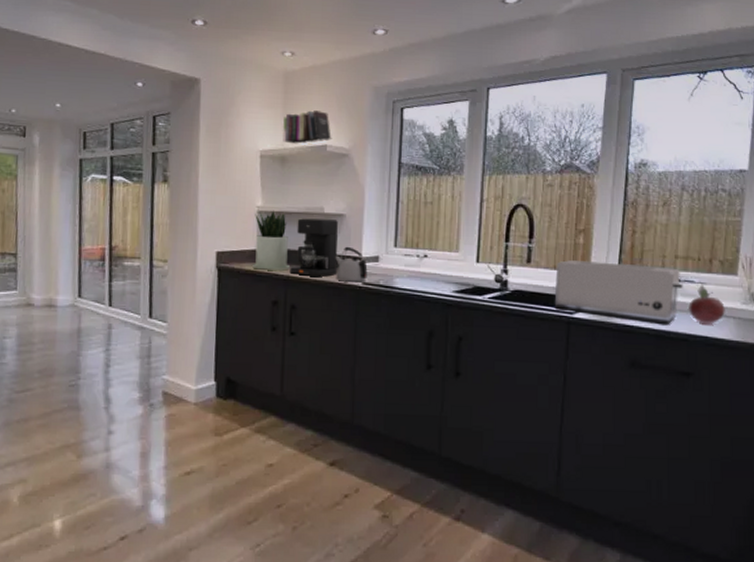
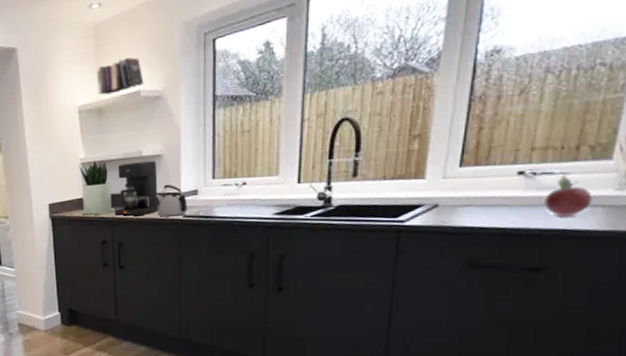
toaster: present [554,260,683,324] -> none [383,161,539,222]

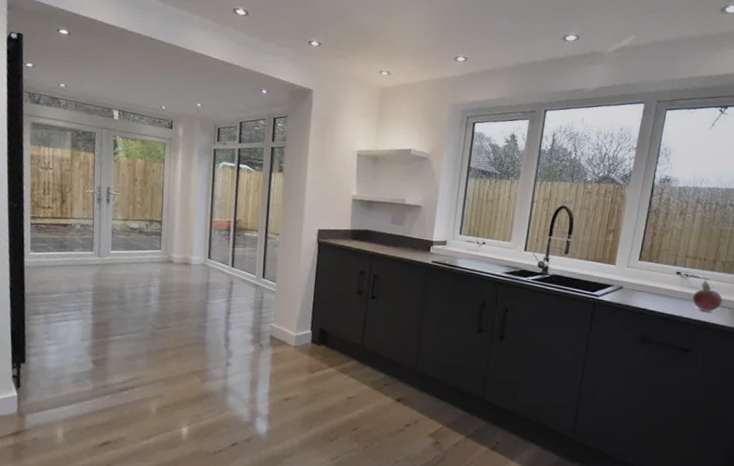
planter: present [79,161,116,216] -> none [345,200,376,248]
books: present [97,57,144,95] -> none [376,120,415,147]
coffee maker: present [114,161,159,217] -> none [375,207,416,255]
kettle: present [156,184,188,218] -> none [411,231,437,261]

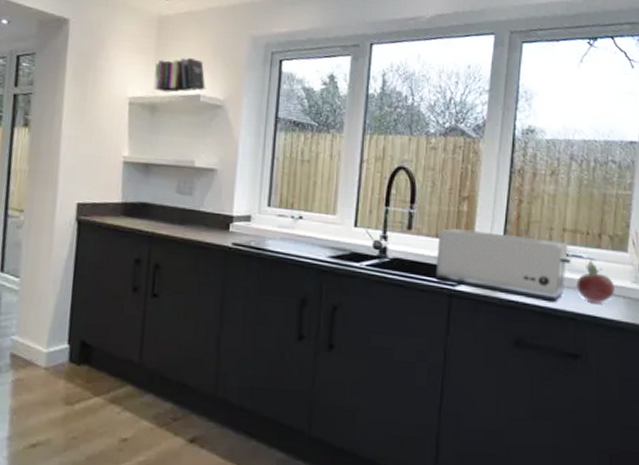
books: none [376,120,415,147] -> present [154,58,205,93]
toaster: none [584,253,690,310] -> present [435,228,571,301]

